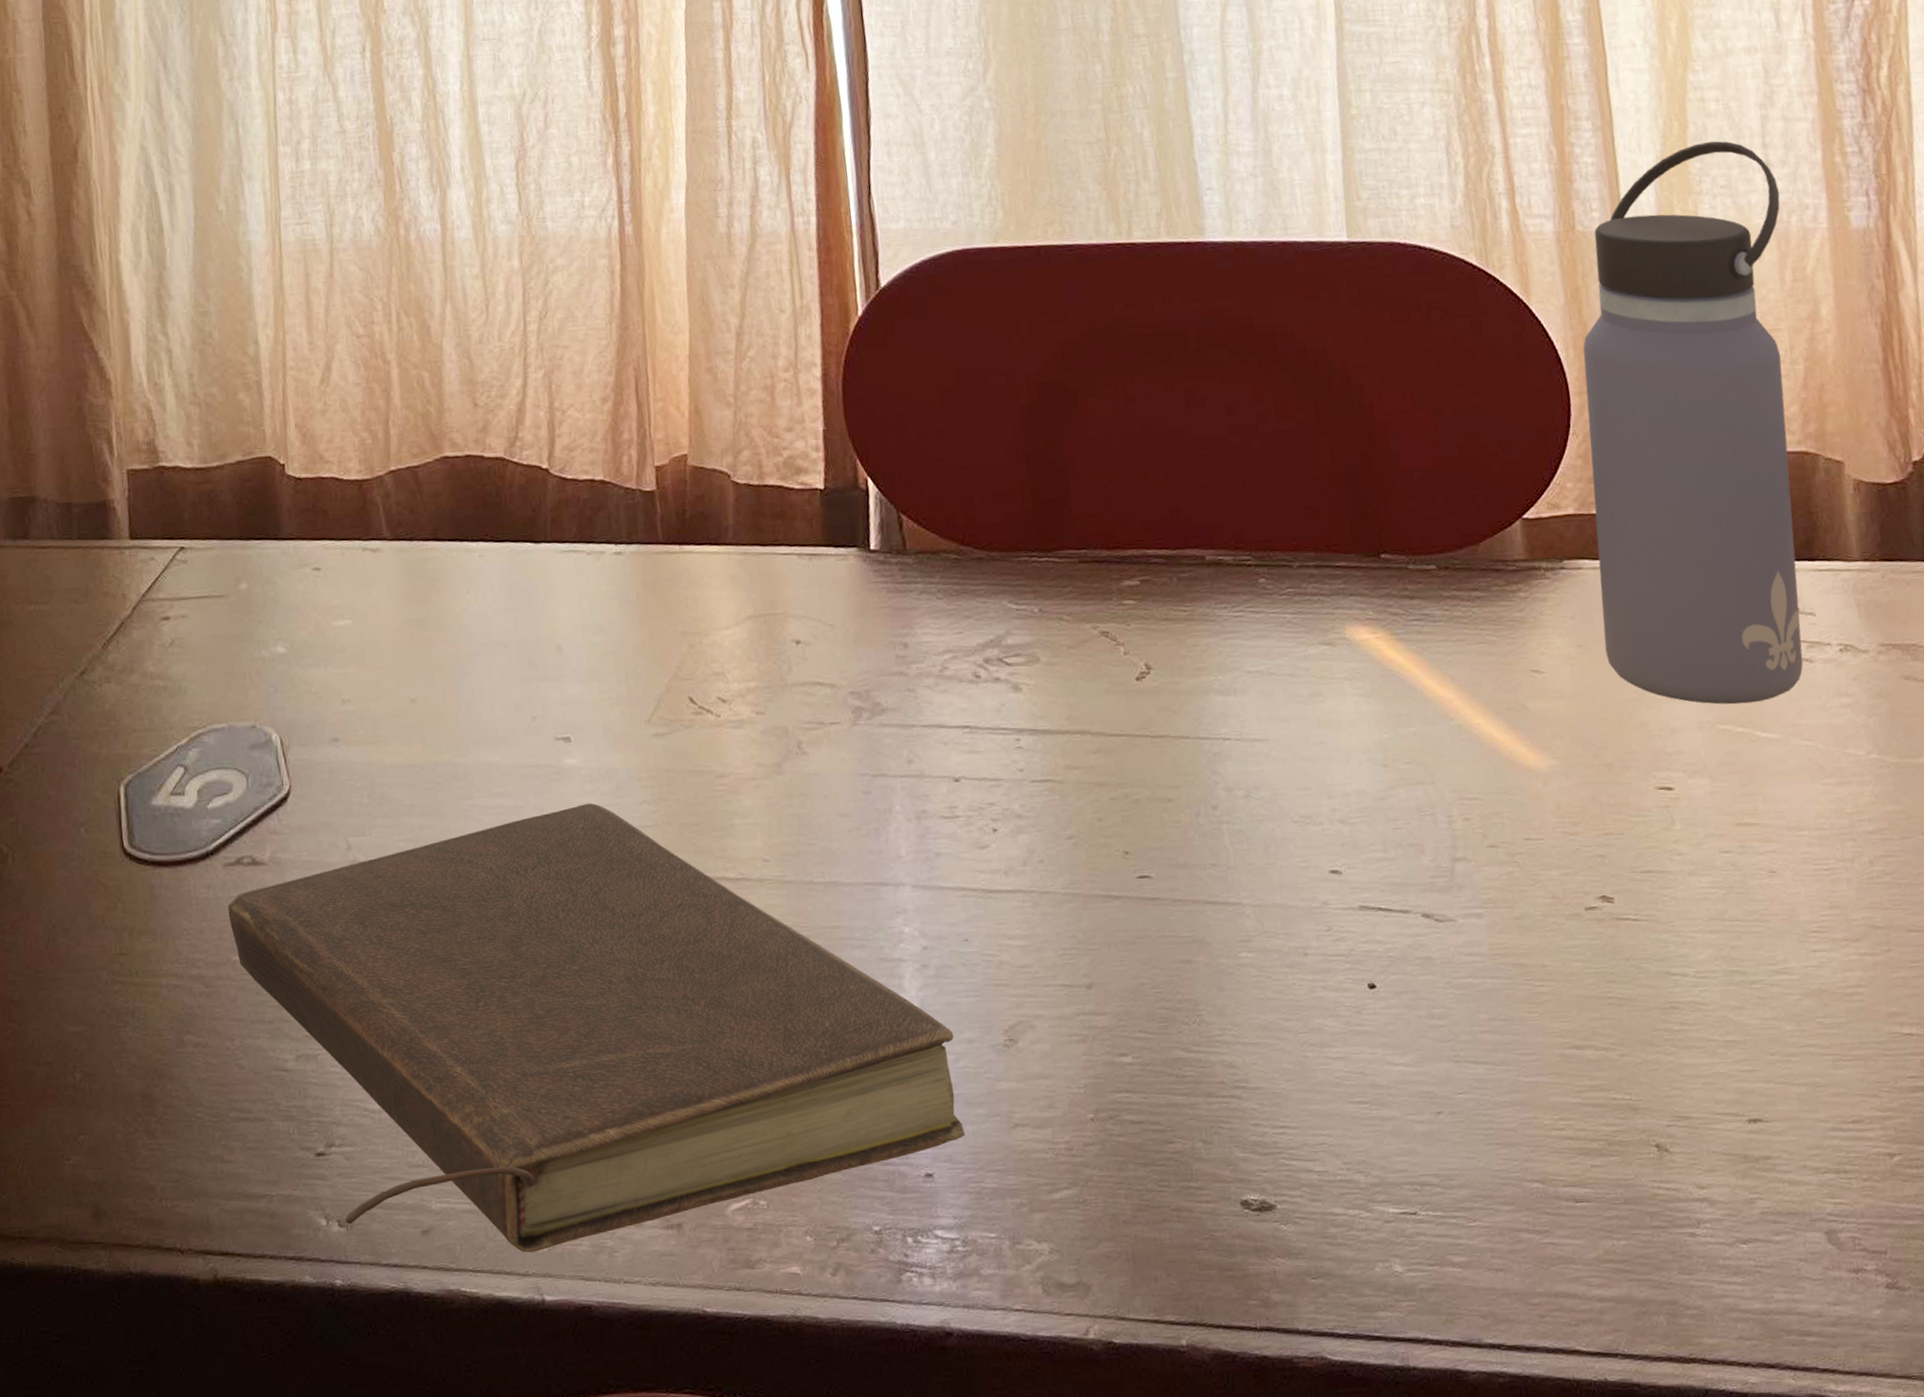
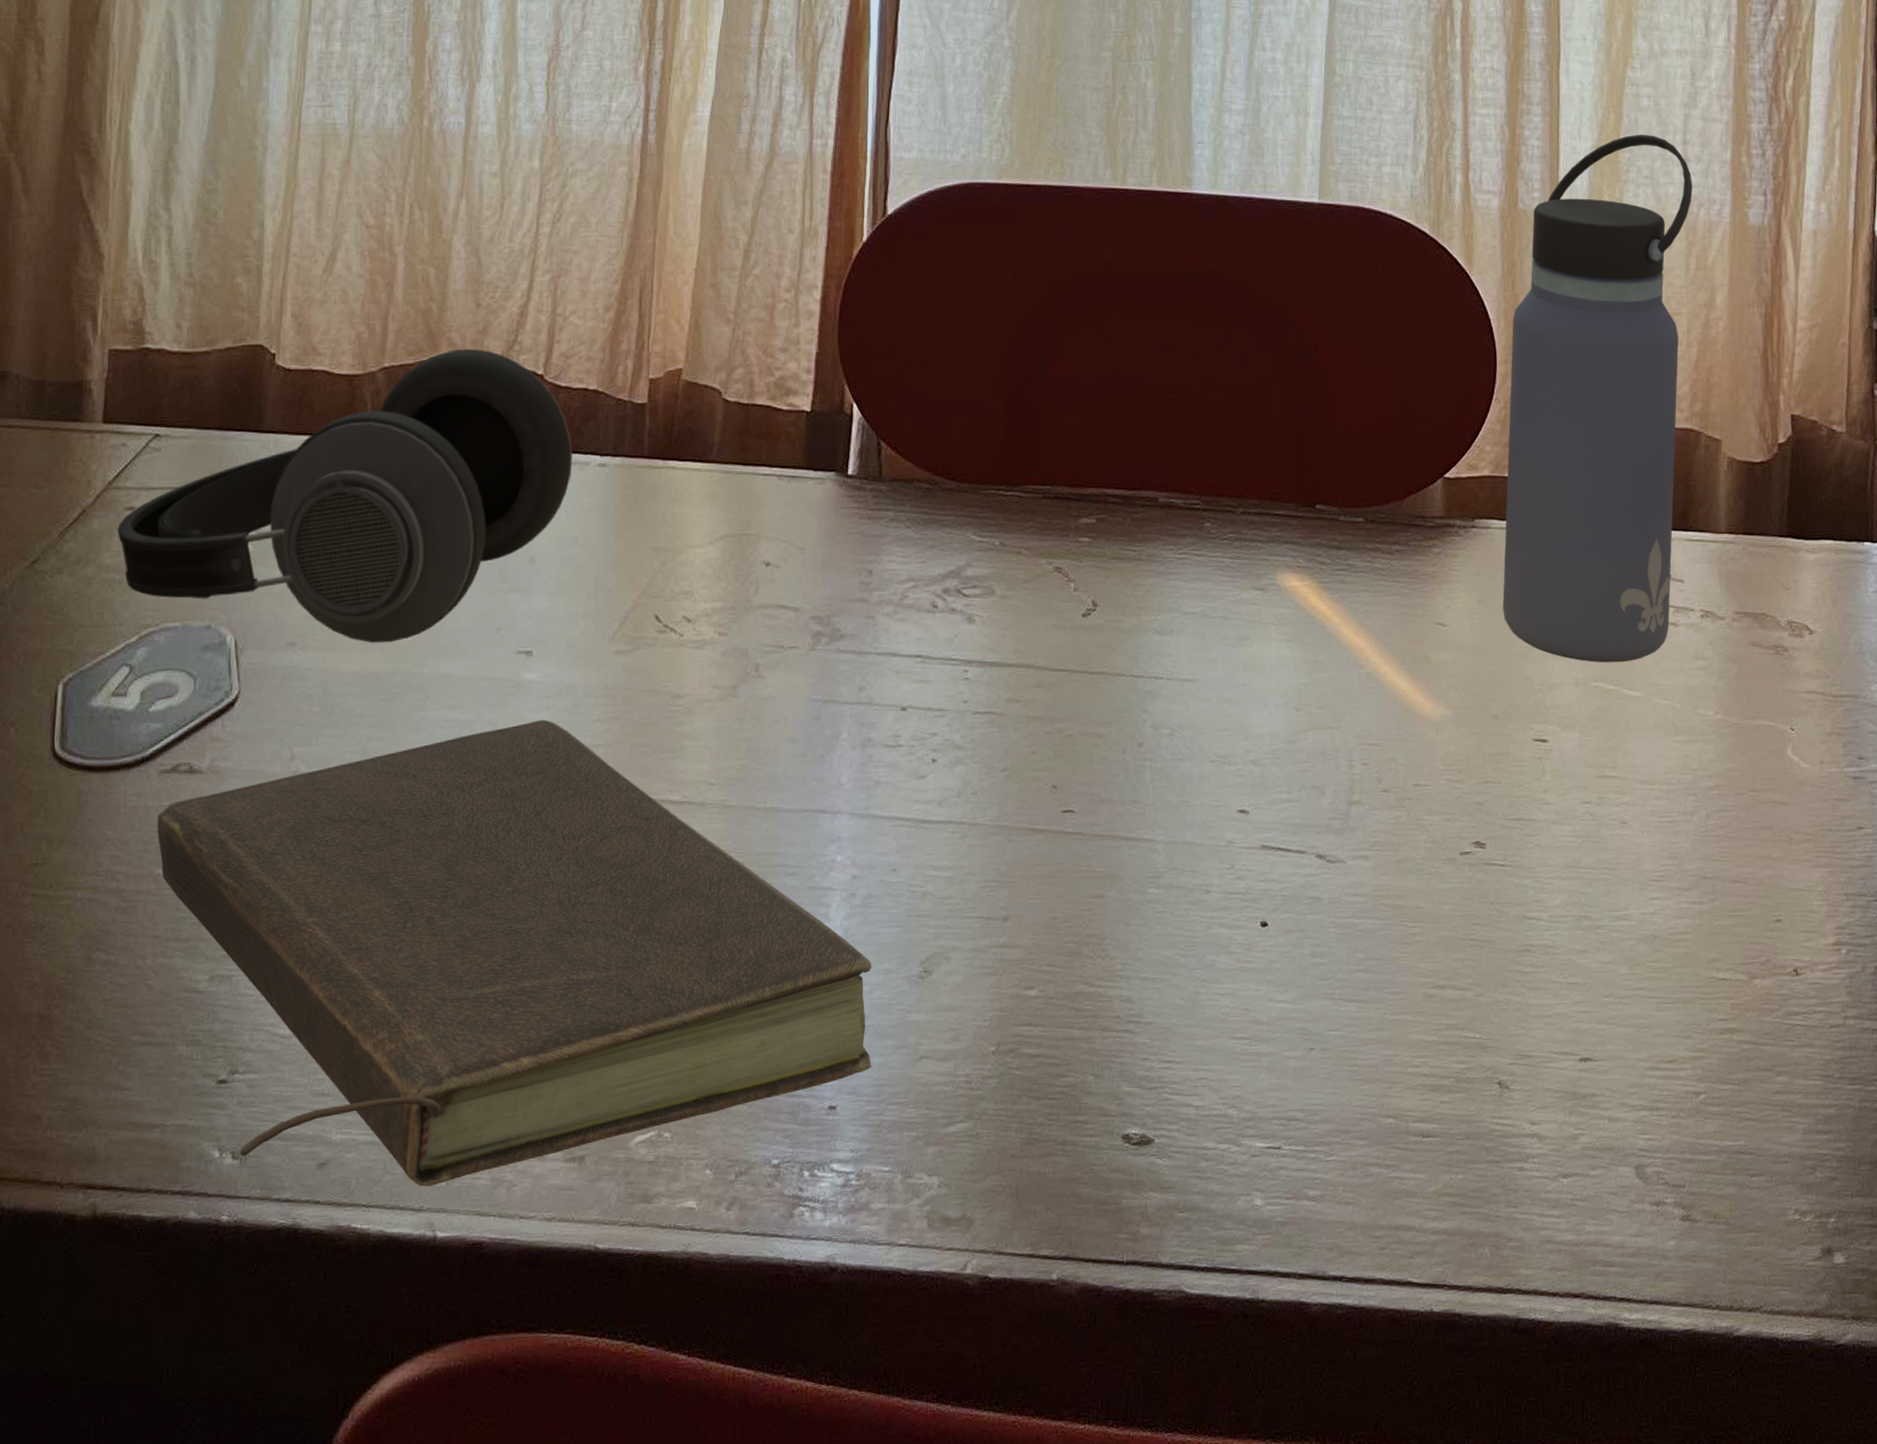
headphones: none [156,447,588,736] -> present [117,348,573,643]

